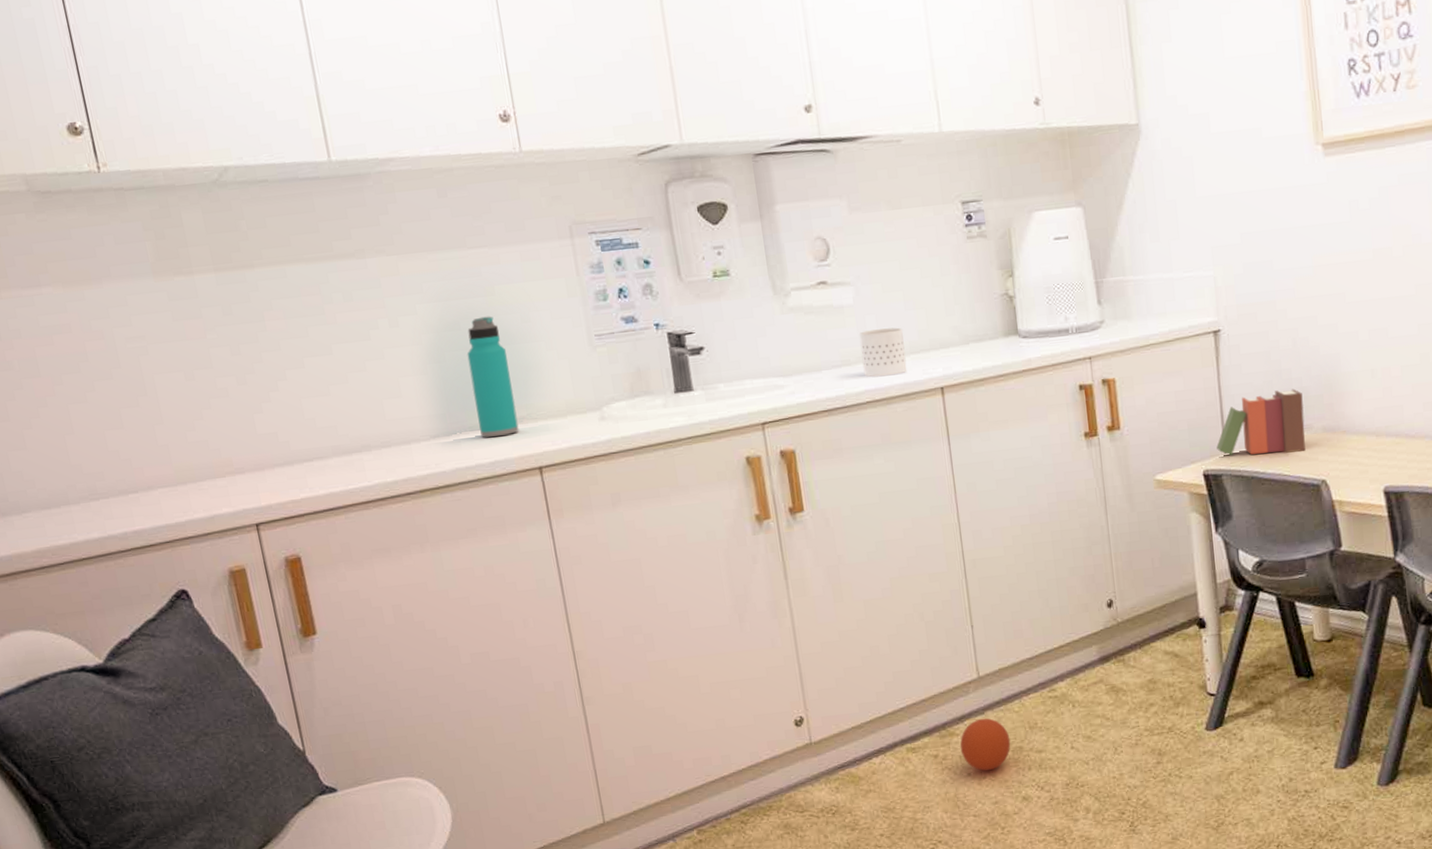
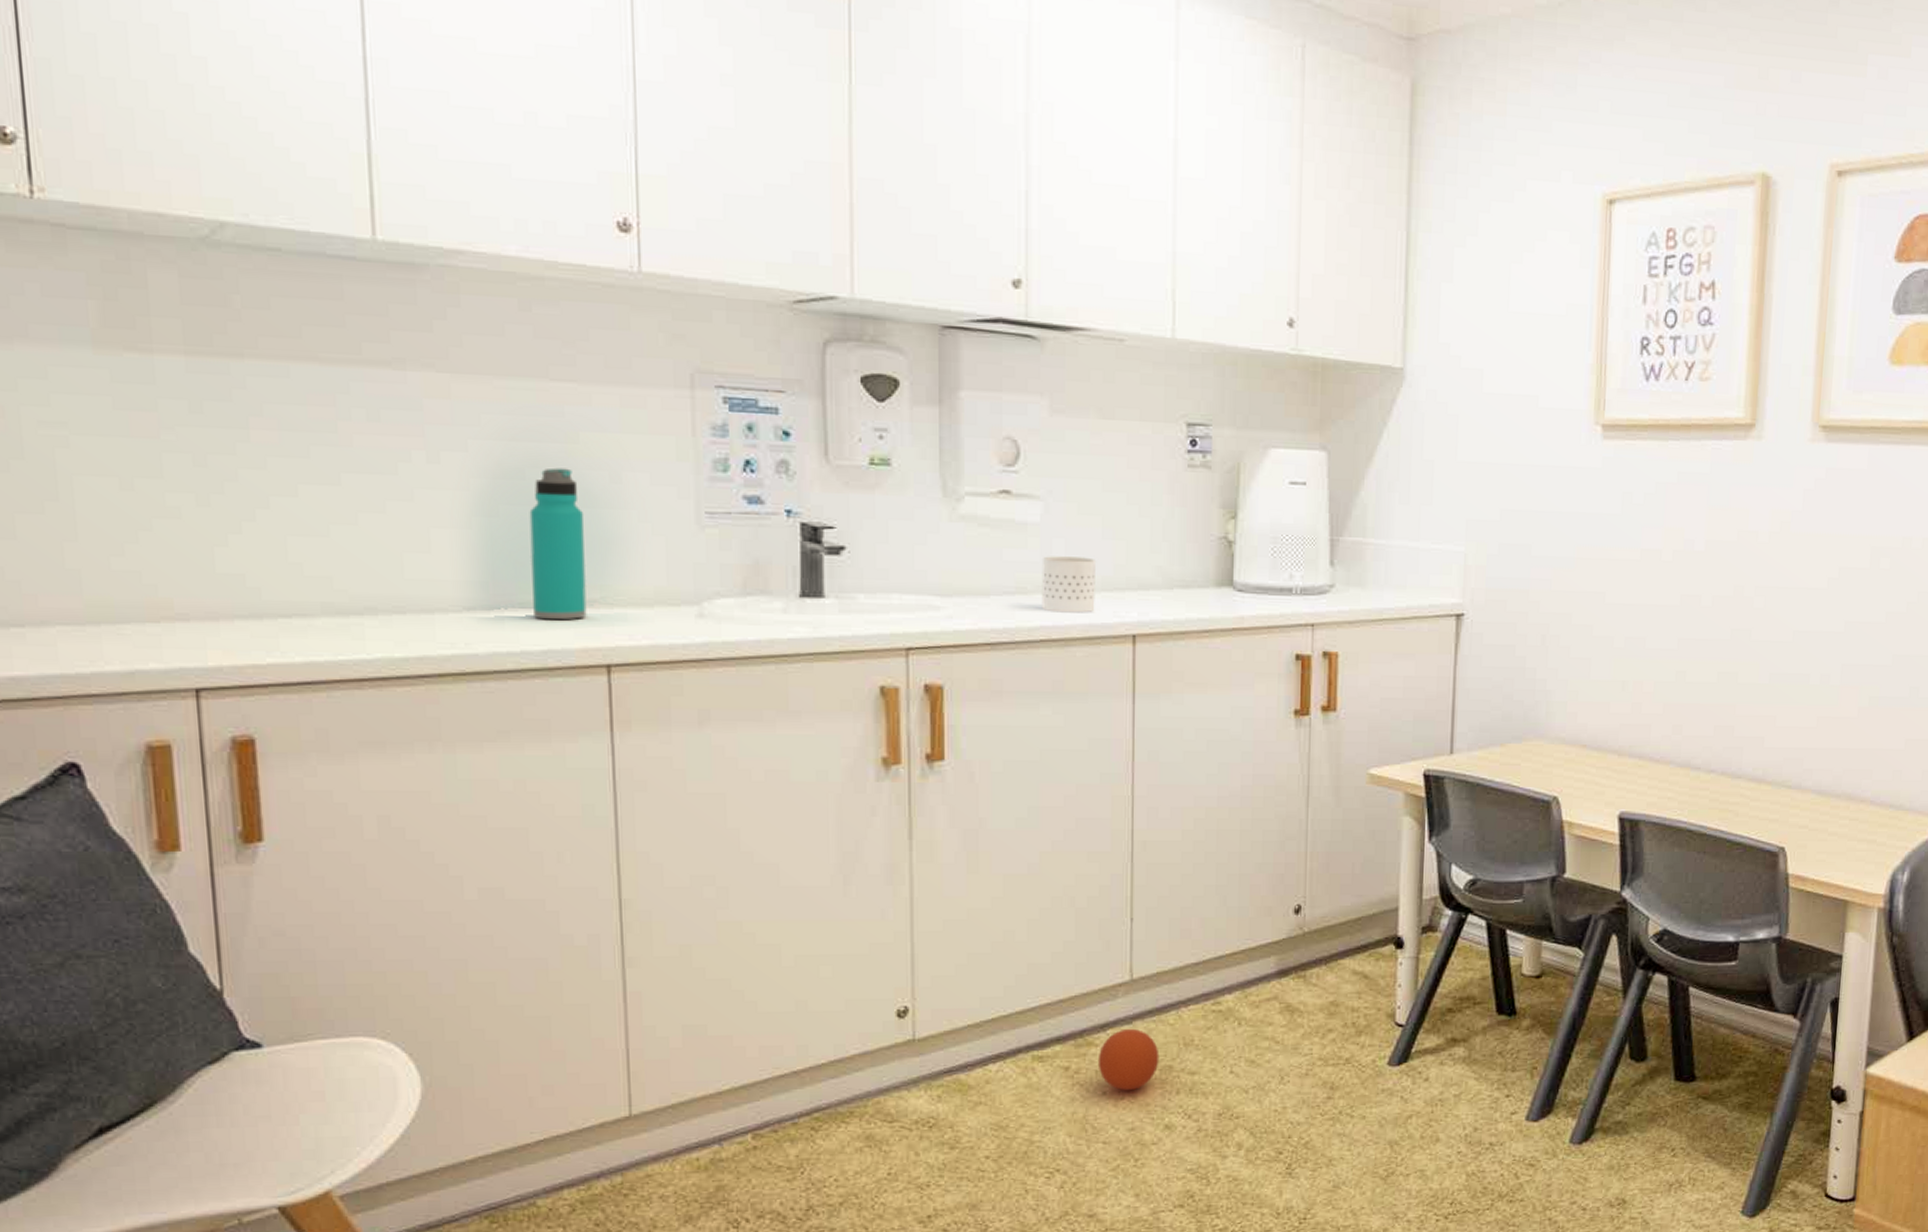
books: present [1216,389,1306,456] -> none [1442,690,1545,762]

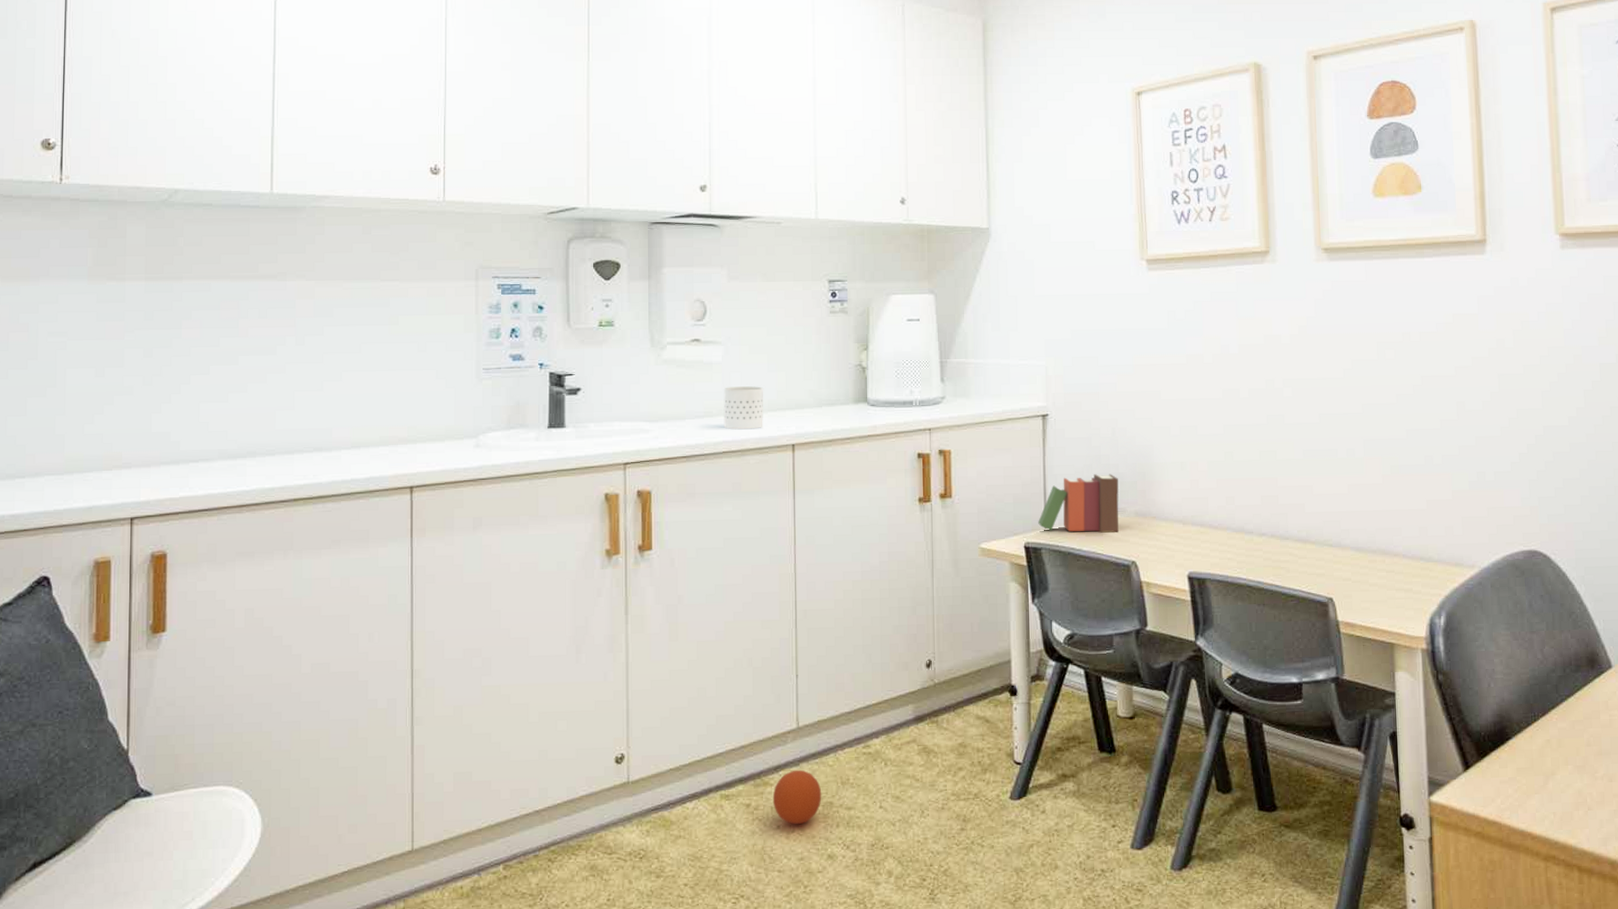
water bottle: present [529,467,587,620] -> none [361,342,400,455]
books: none [1442,690,1545,762] -> present [1038,474,1119,533]

